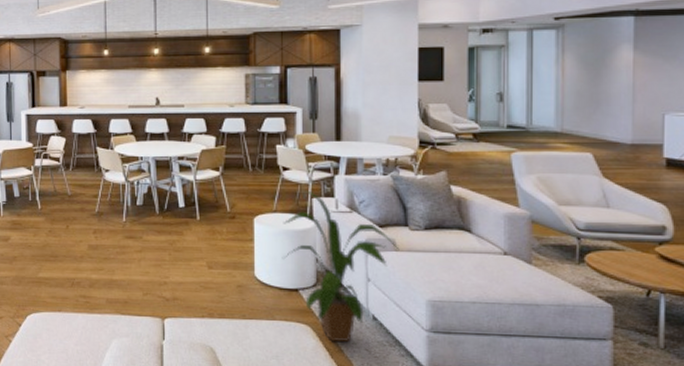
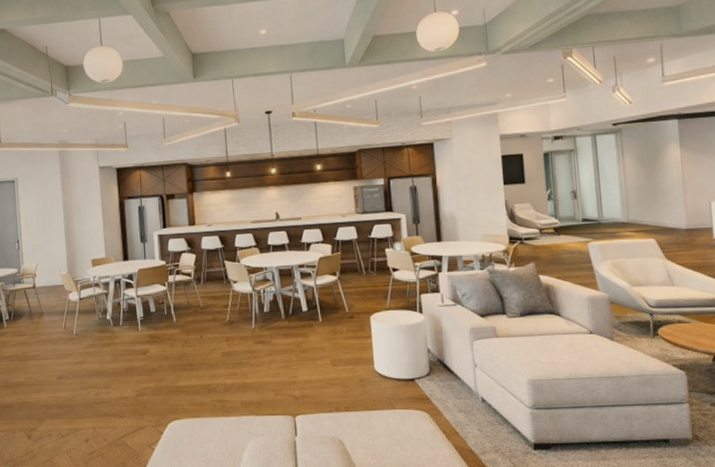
house plant: present [282,190,400,342] -> none [396,288,500,425]

